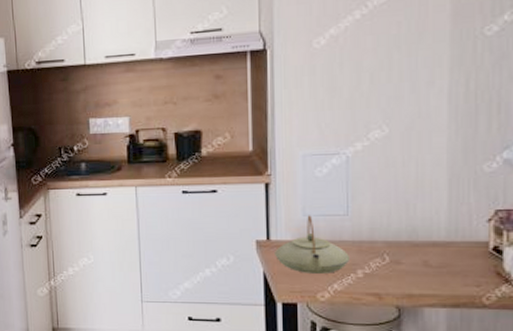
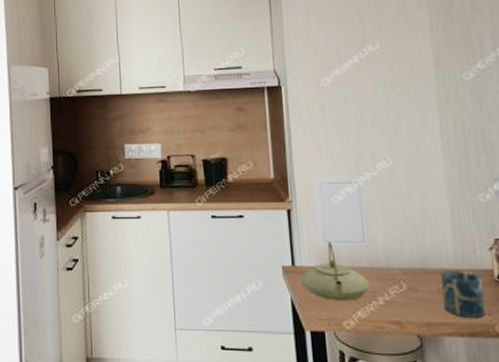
cup: none [427,243,476,291] -> present [440,271,486,319]

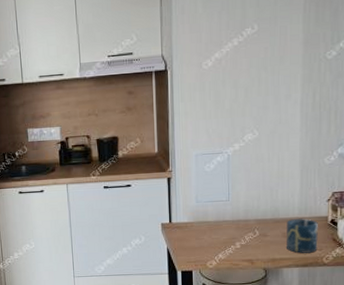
teapot: present [300,241,371,301] -> none [175,202,231,247]

